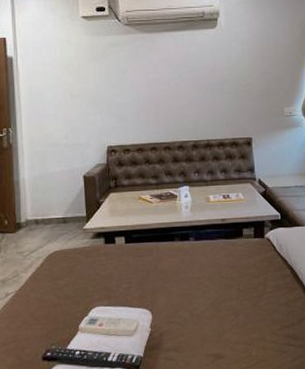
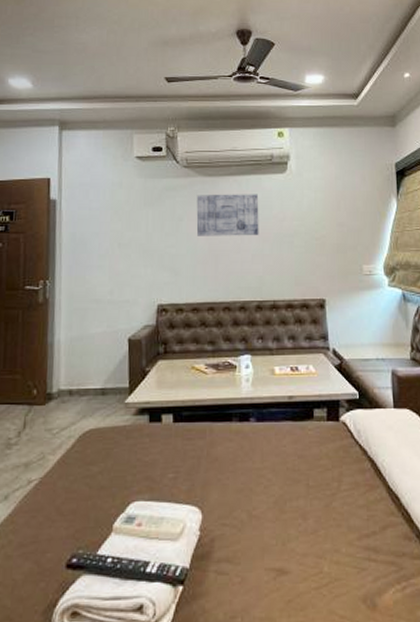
wall art: none [137,48,194,86] -> present [196,194,259,236]

